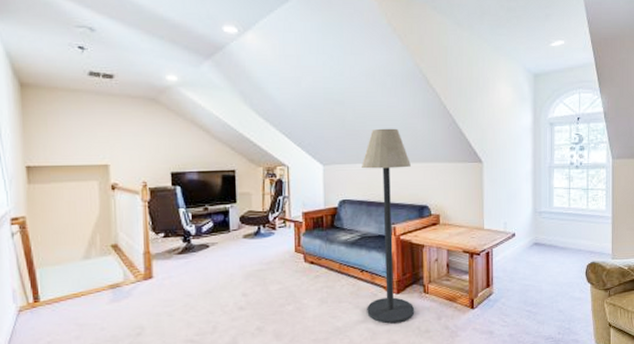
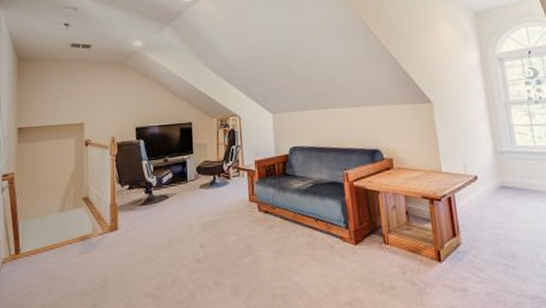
floor lamp: present [362,128,414,324] -> none [309,74,375,279]

